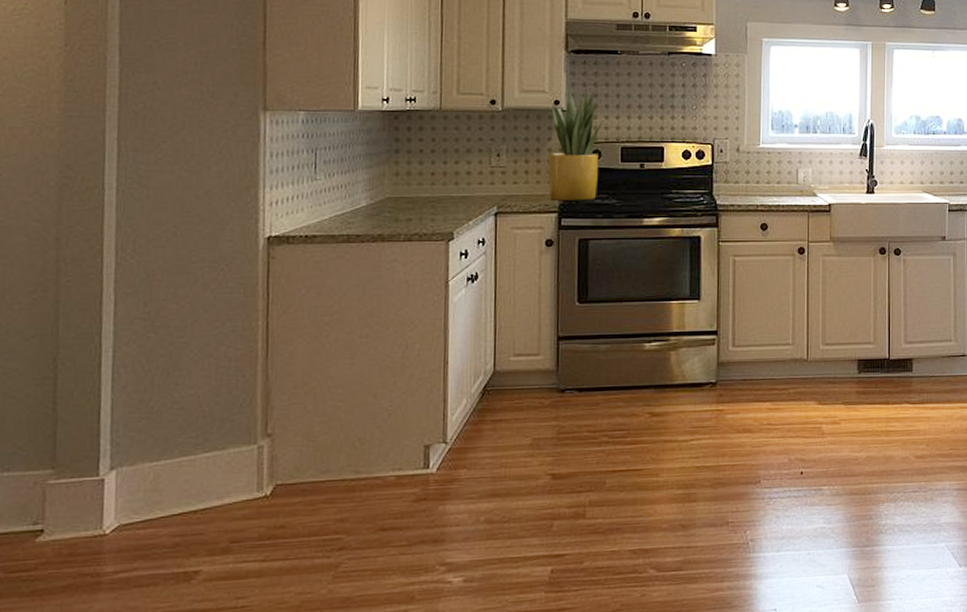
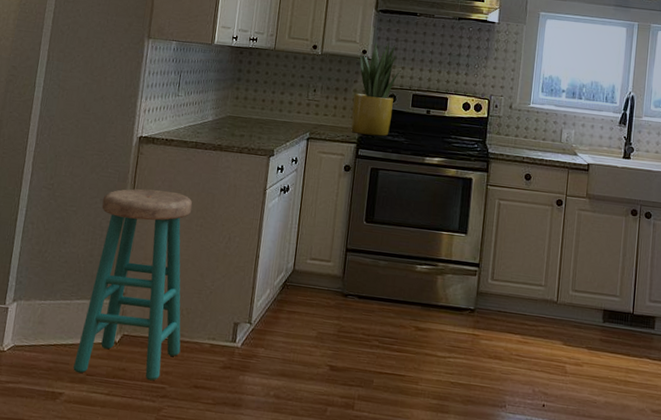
stool: none [210,299,357,543] -> present [73,188,193,381]

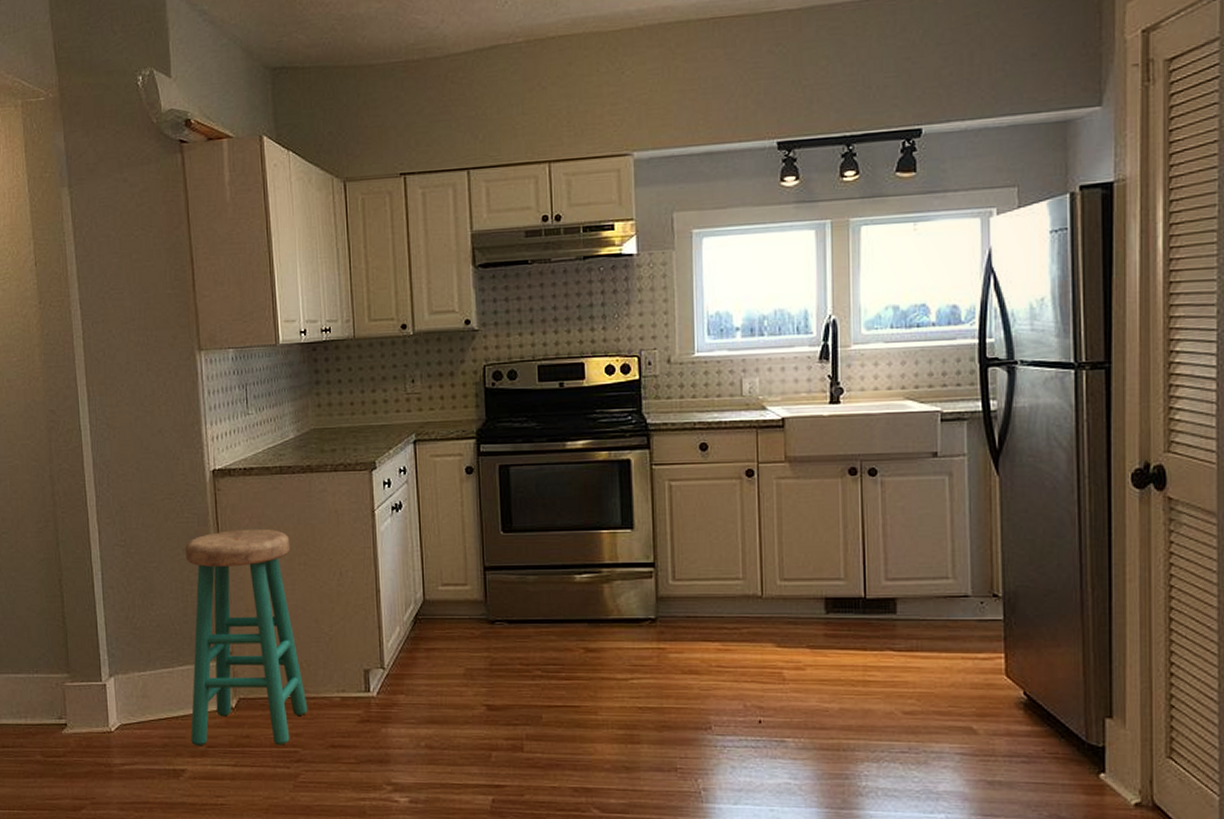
planter: present [351,39,402,137] -> none [462,301,519,426]

